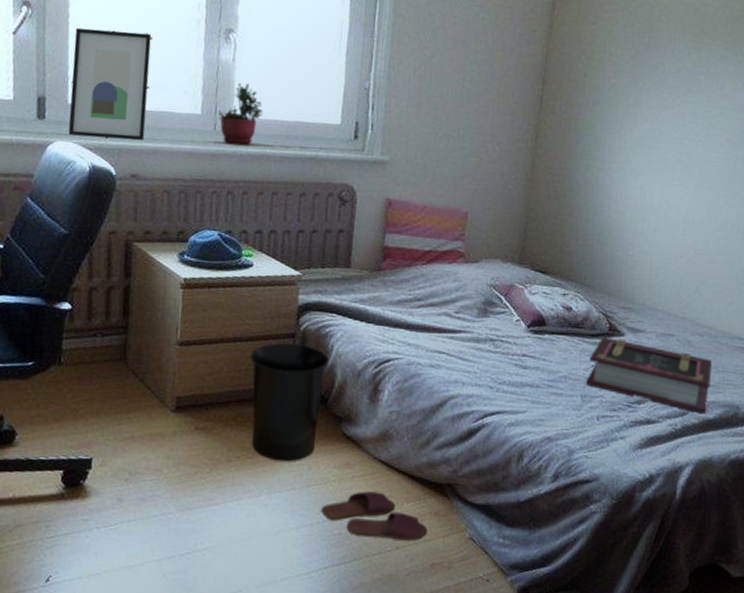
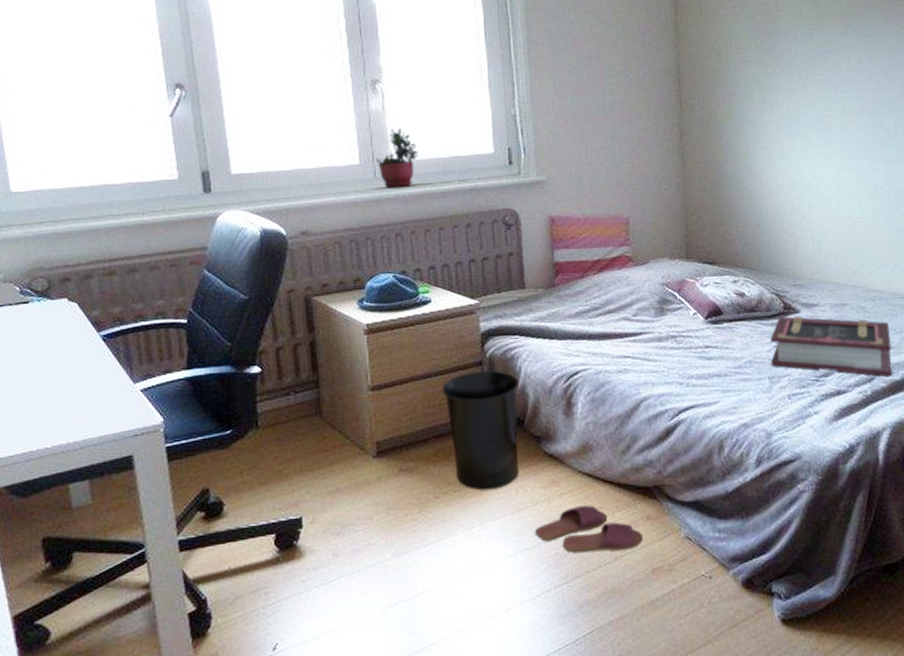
picture frame: present [68,28,153,141] -> none [229,95,309,203]

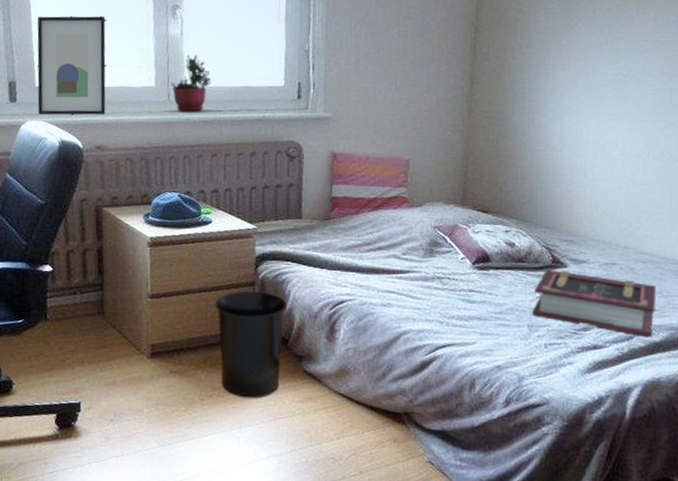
picture frame: none [229,95,309,203] -> present [37,15,107,117]
slippers: present [535,505,643,552] -> none [289,422,388,465]

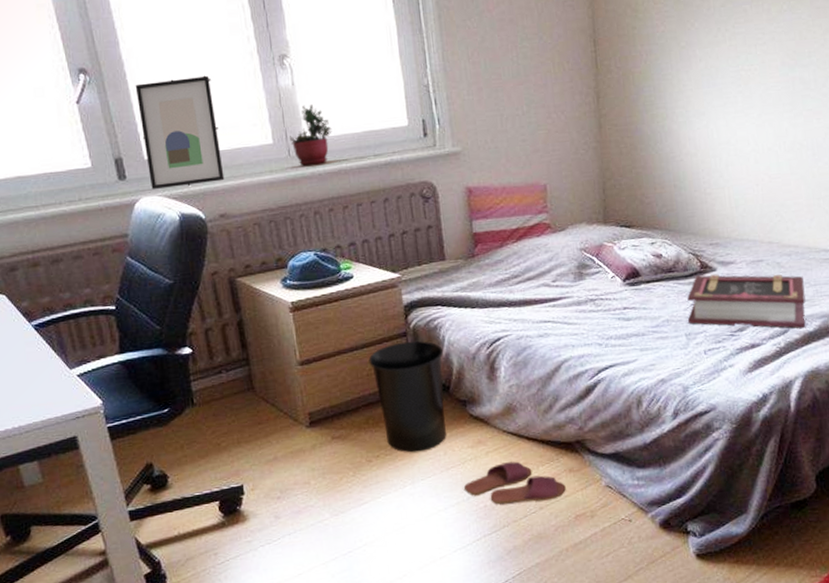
slippers: none [289,422,388,465] -> present [464,461,566,504]

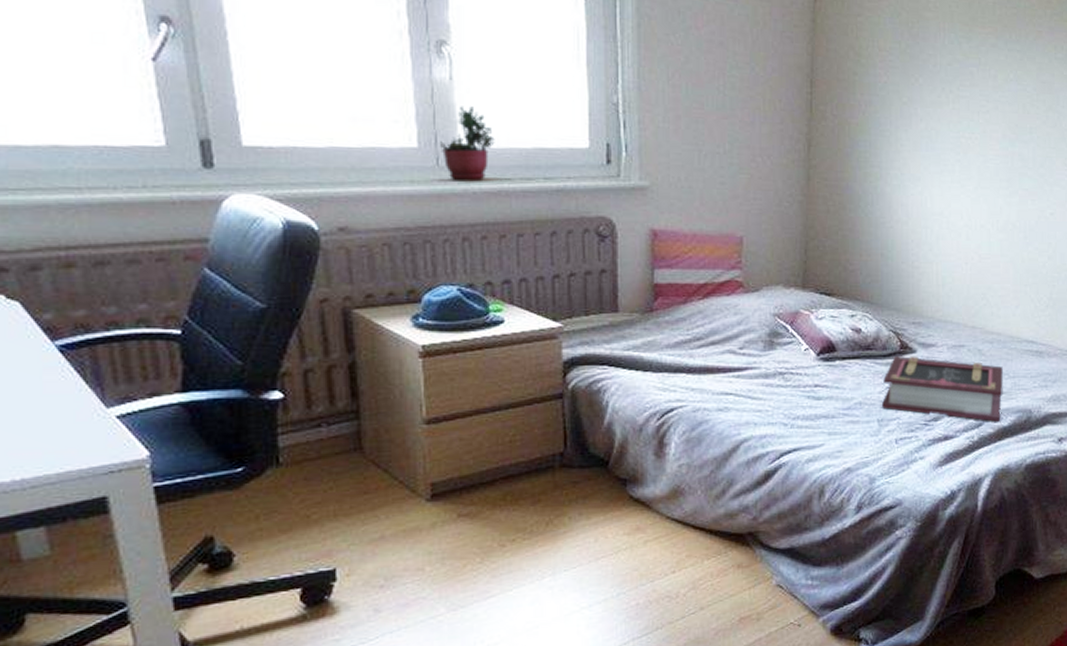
picture frame: present [135,75,225,189] -> none [238,48,350,188]
waste bin: present [368,340,446,452] -> none [513,404,605,537]
slippers: present [464,461,566,504] -> none [615,553,732,602]

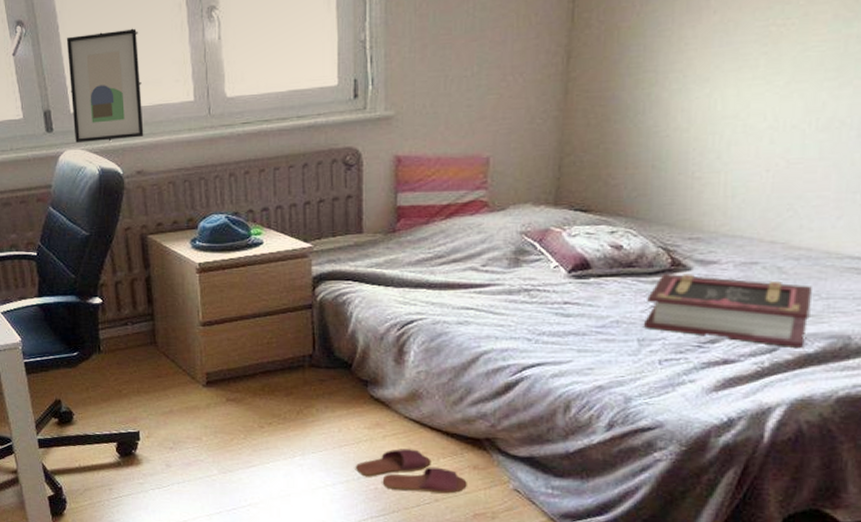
picture frame: none [238,48,350,188] -> present [66,28,144,143]
succulent plant: present [434,106,511,184] -> none [207,60,269,128]
slippers: none [615,553,732,602] -> present [356,449,467,493]

